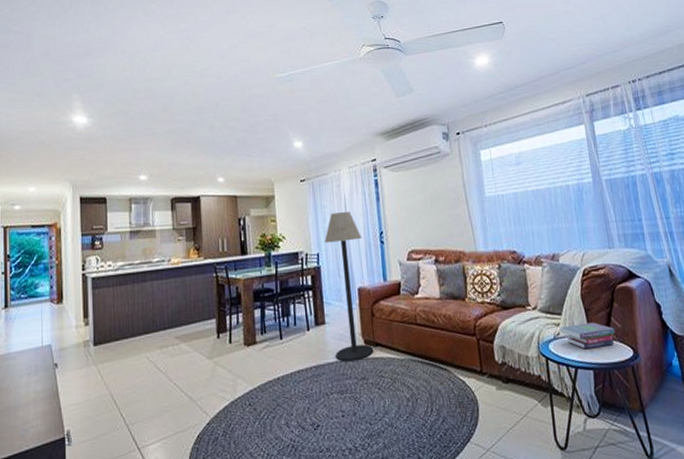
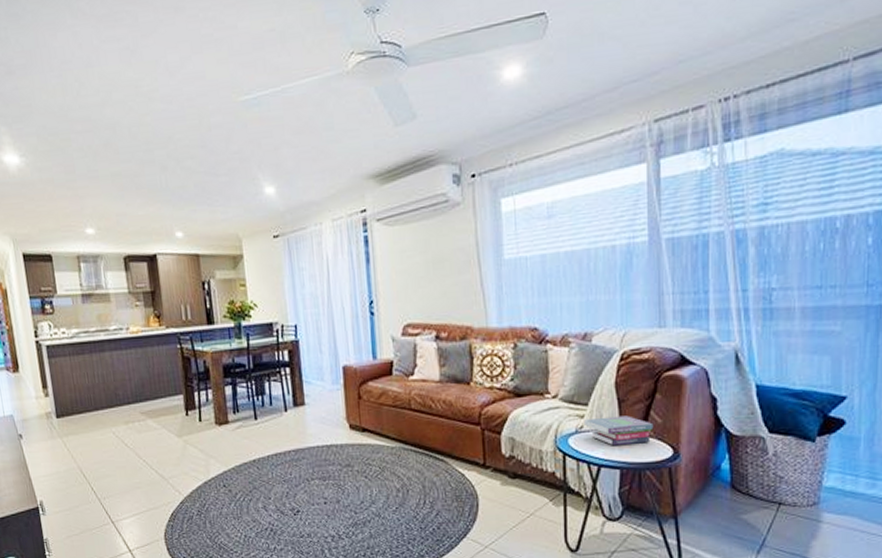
floor lamp: present [324,212,373,362] -> none [303,276,359,447]

